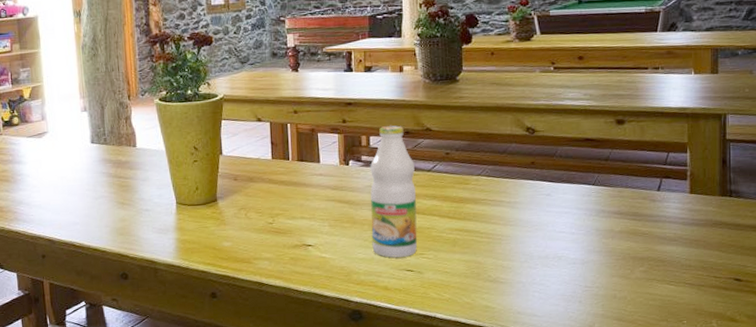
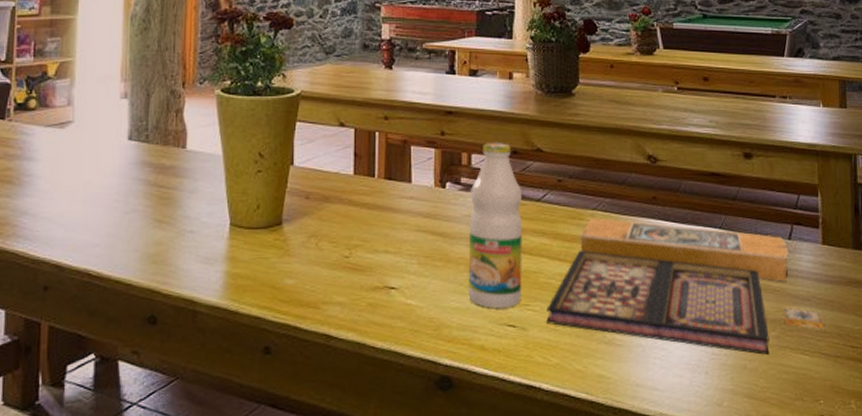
board game: none [439,182,689,287] -> present [546,217,824,356]

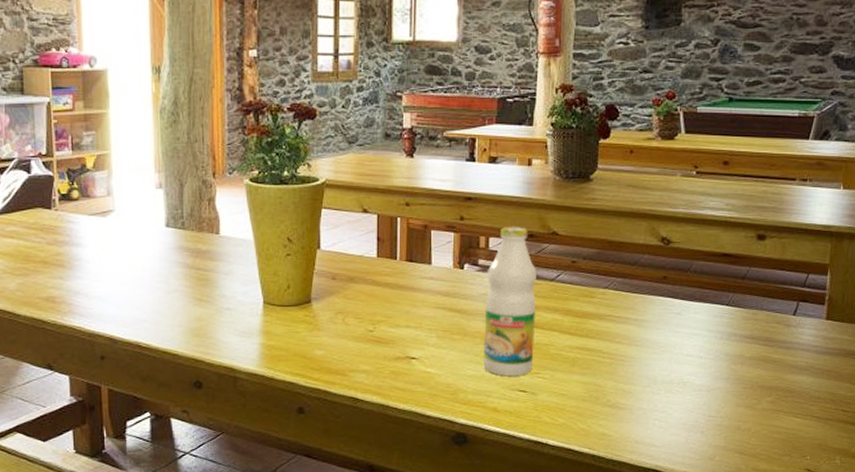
board game: present [546,217,824,356] -> none [555,295,819,418]

